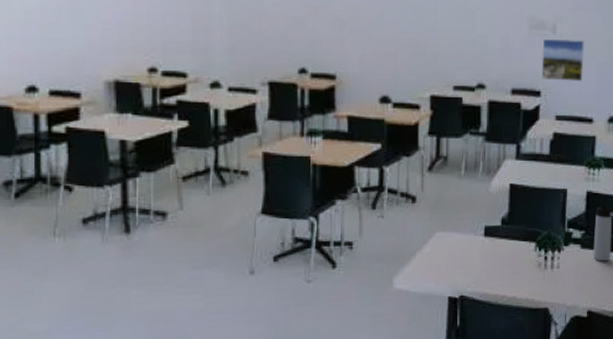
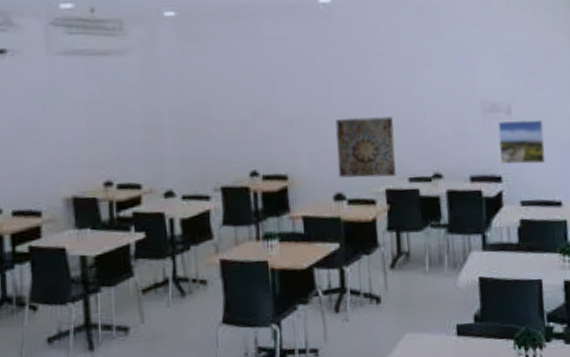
wall art: none [386,23,443,84] -> present [335,116,397,179]

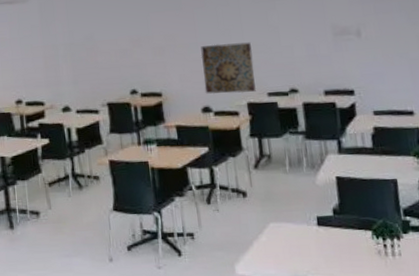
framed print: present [498,119,546,164] -> none [348,40,396,79]

